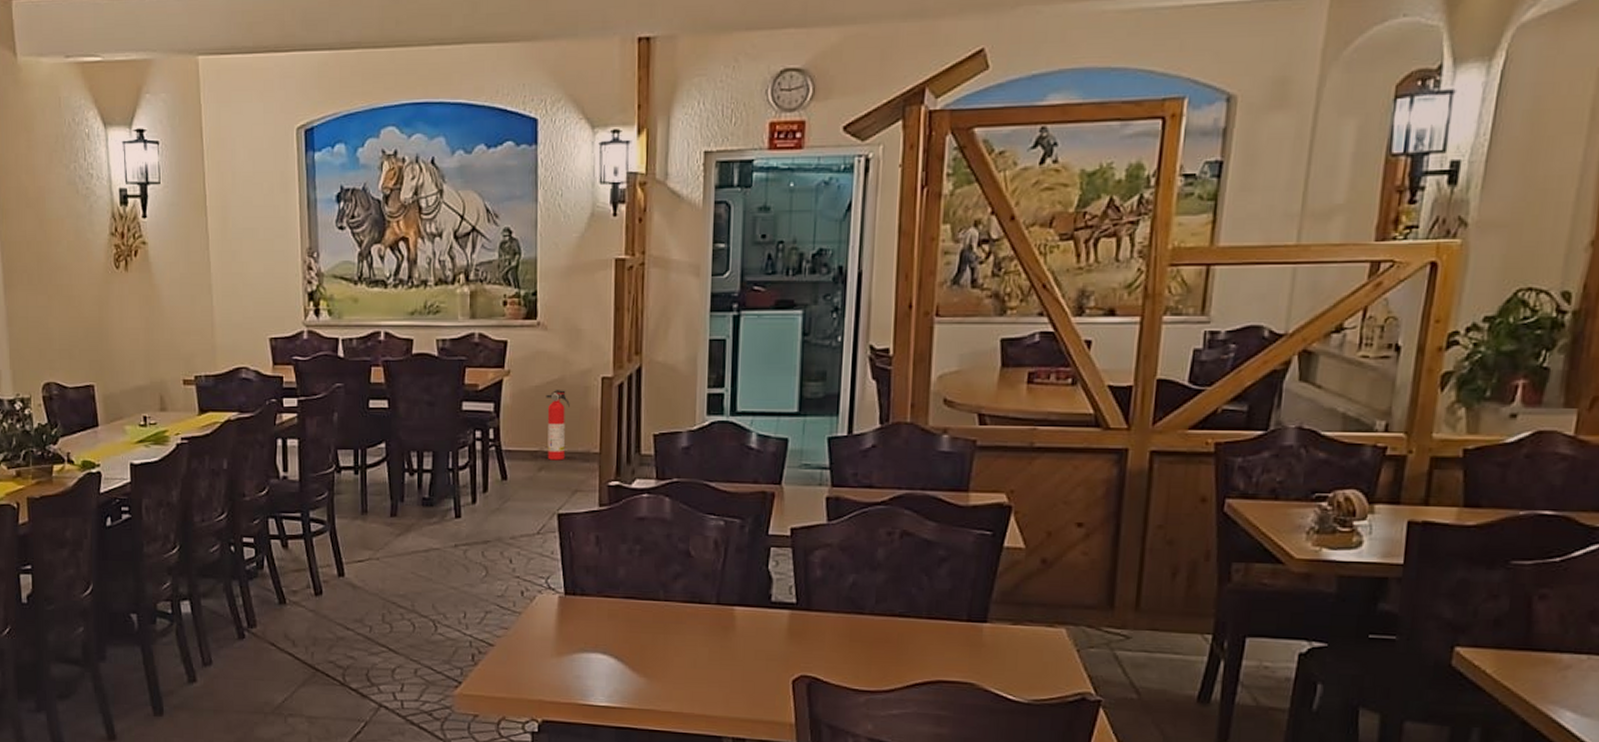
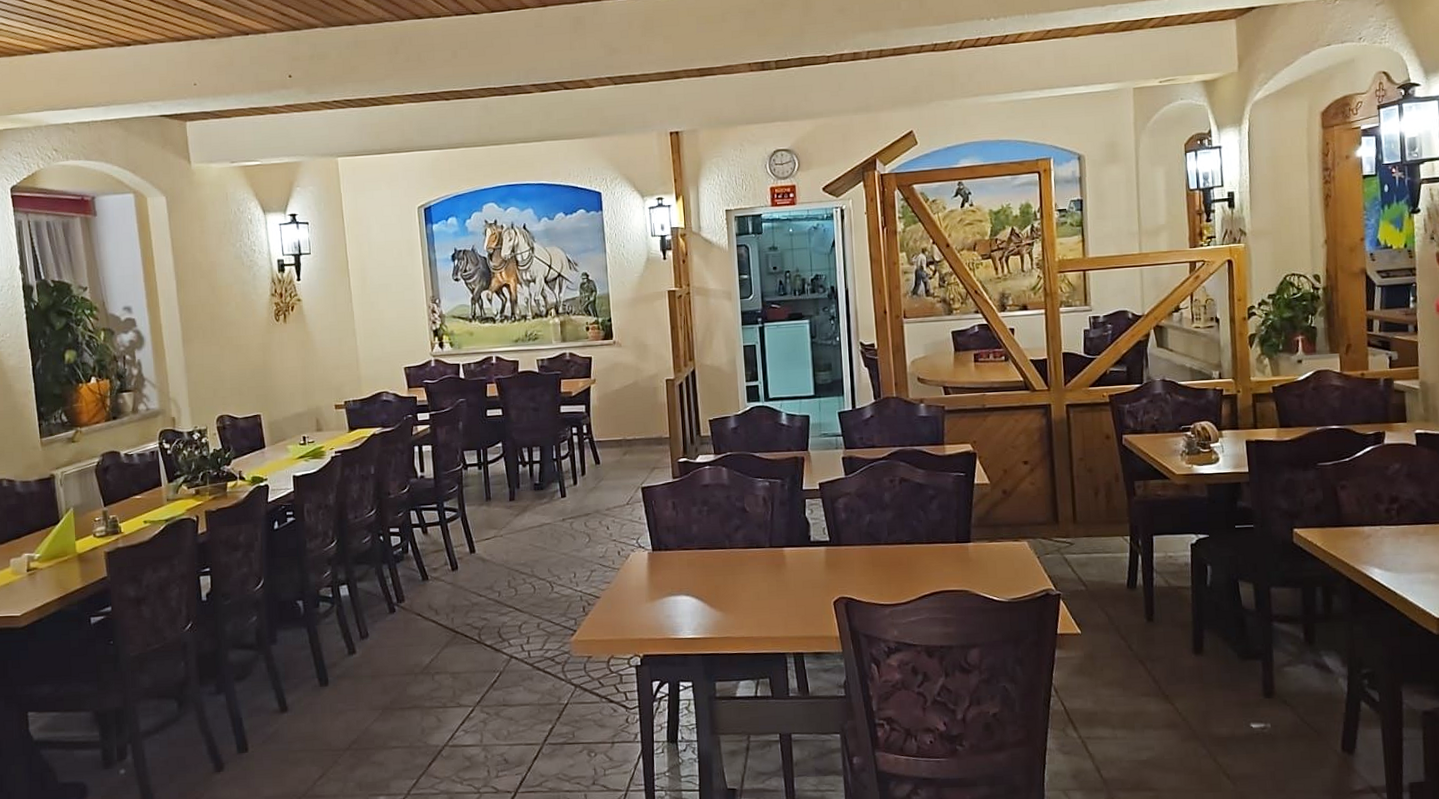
fire extinguisher: present [546,390,570,461] -> none [625,391,644,446]

